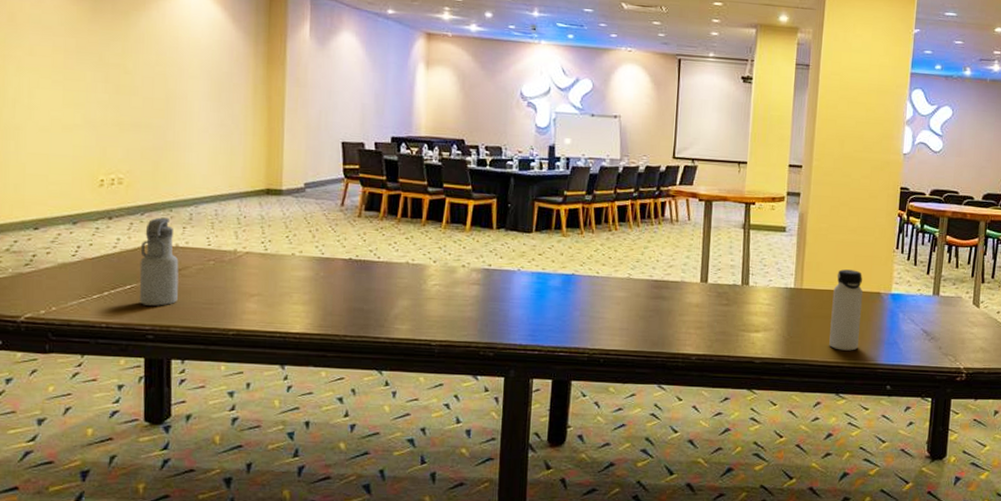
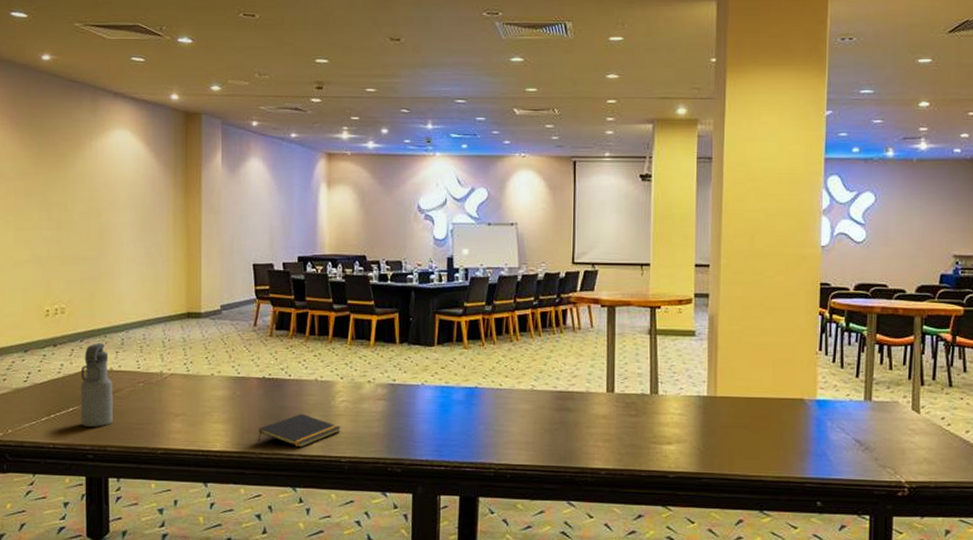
notepad: none [342,296,432,331] -> present [258,413,341,448]
water bottle: present [829,269,863,351] -> none [749,374,785,464]

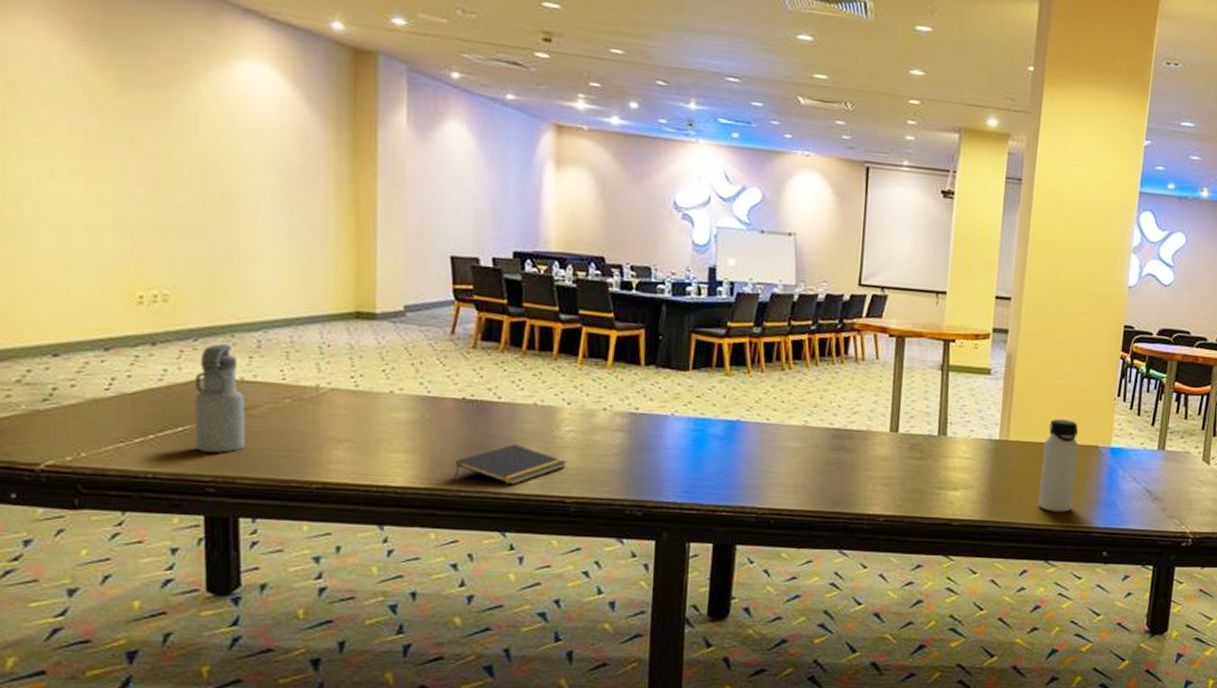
water bottle: none [749,374,785,464] -> present [1038,419,1079,512]

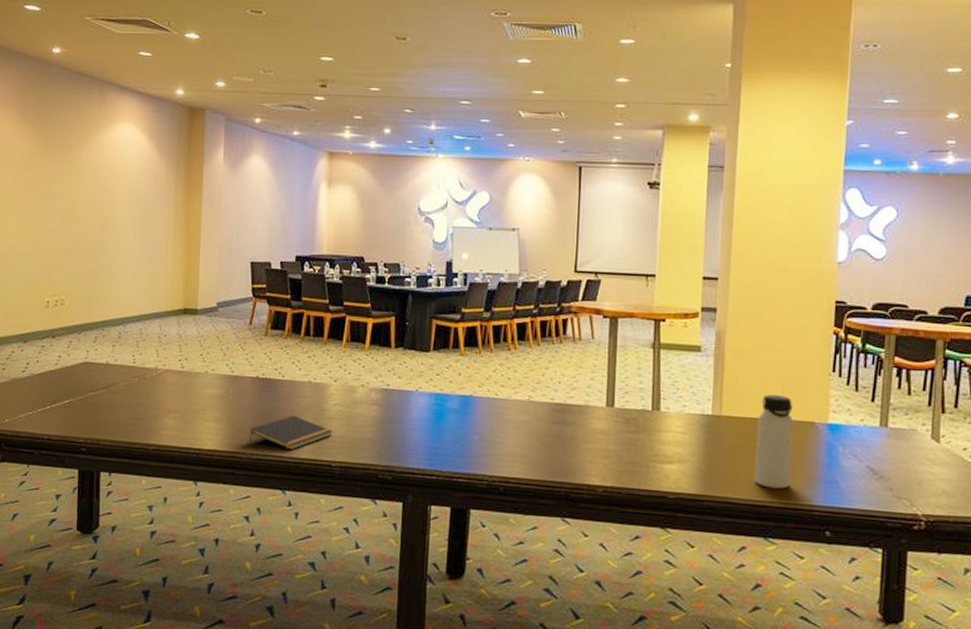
water bottle: present [194,344,245,453] -> none [75,336,109,420]

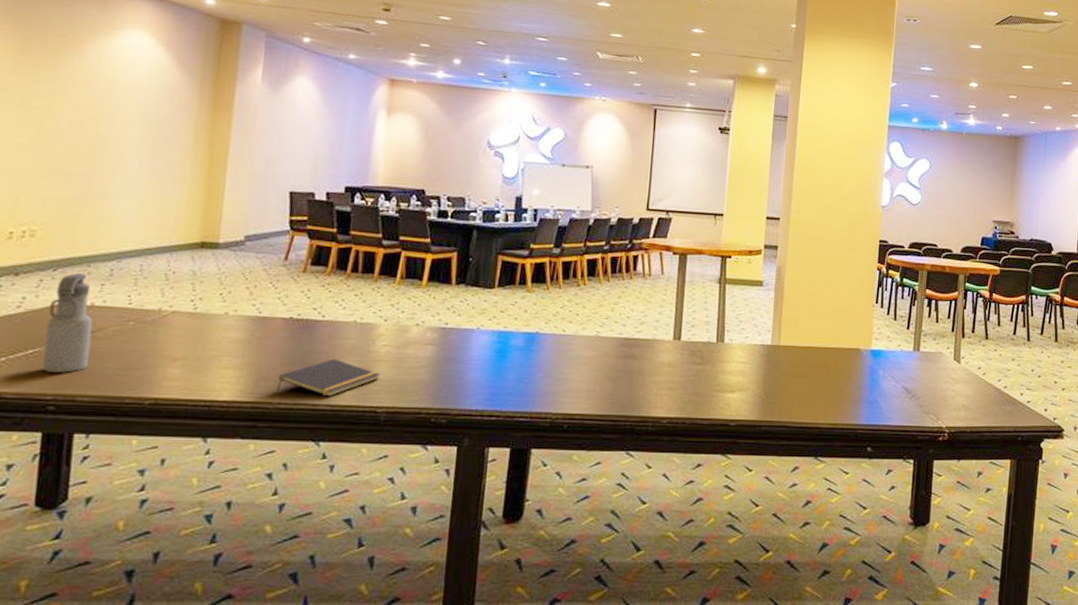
water bottle: none [75,336,109,420] -> present [42,273,93,373]
water bottle: present [754,394,794,489] -> none [807,325,843,411]

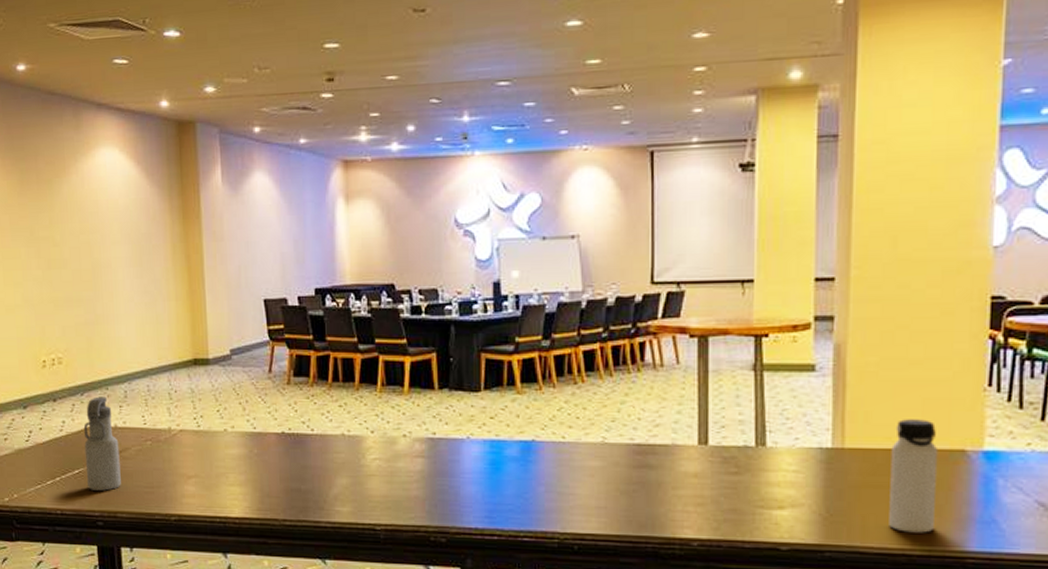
notepad: present [277,358,380,397] -> none [280,474,374,514]
water bottle: none [807,325,843,411] -> present [889,419,939,533]

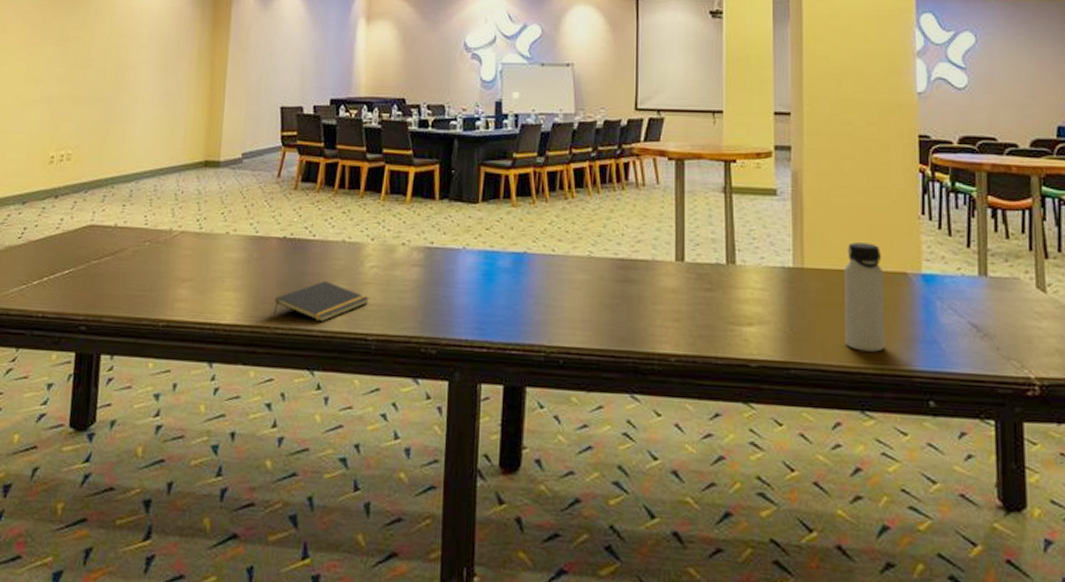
water bottle: present [83,396,121,491] -> none [76,194,116,293]
notepad: none [280,474,374,514] -> present [273,280,369,322]

